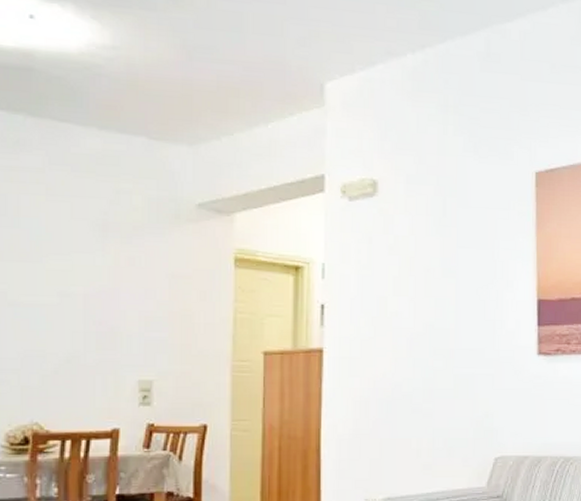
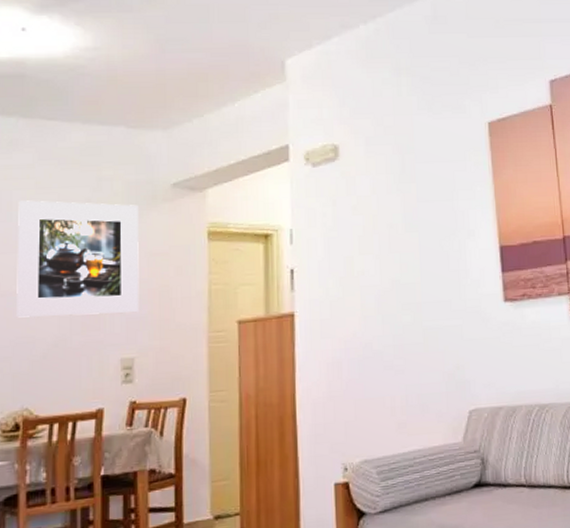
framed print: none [25,206,160,335] -> present [17,200,139,318]

